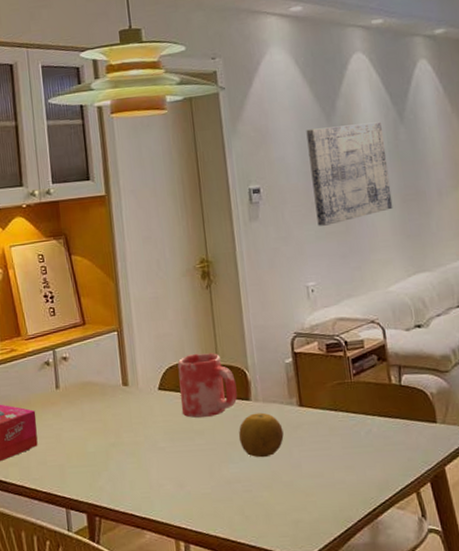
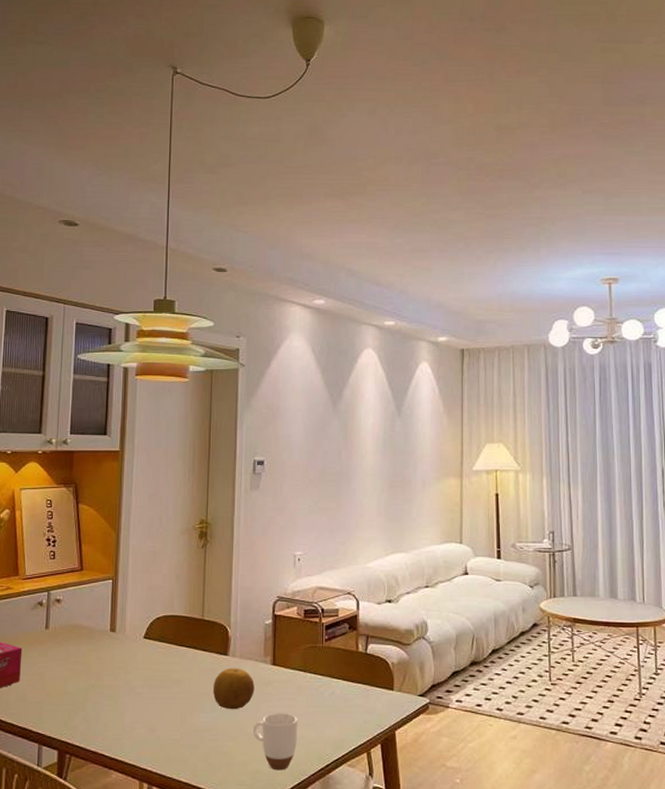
vase: present [177,353,238,418] -> none [163,607,217,667]
mug: none [287,456,338,519] -> present [252,713,298,771]
wall art: present [306,121,393,226] -> none [312,412,382,501]

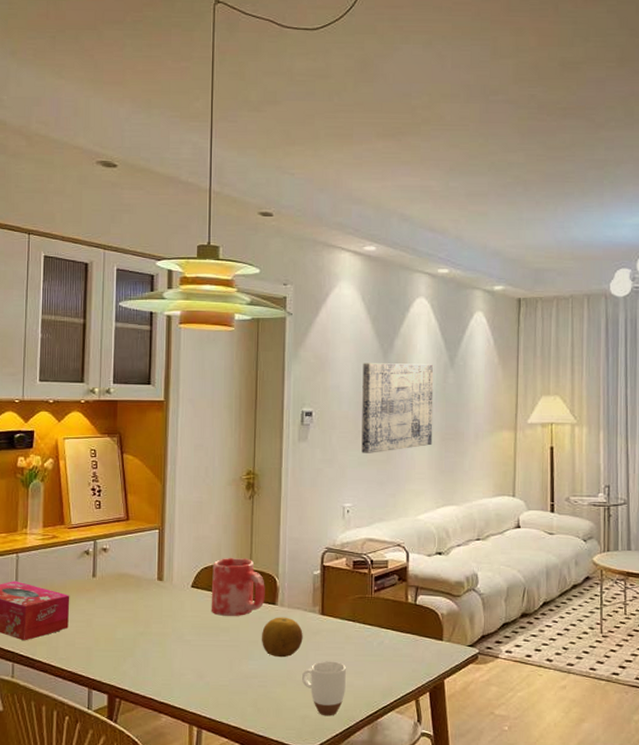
vase: none [163,607,217,667] -> present [211,557,265,616]
wall art: none [312,412,382,501] -> present [361,363,434,453]

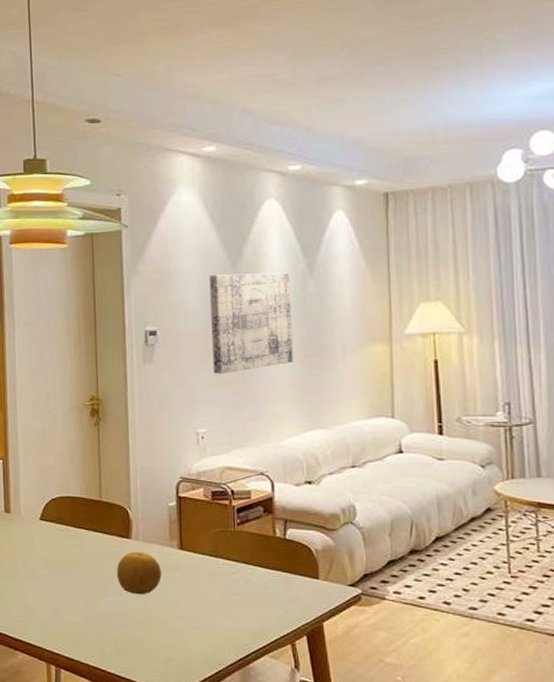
vase: present [211,557,265,616] -> none [60,488,118,550]
mug: present [301,661,347,716] -> none [162,599,212,659]

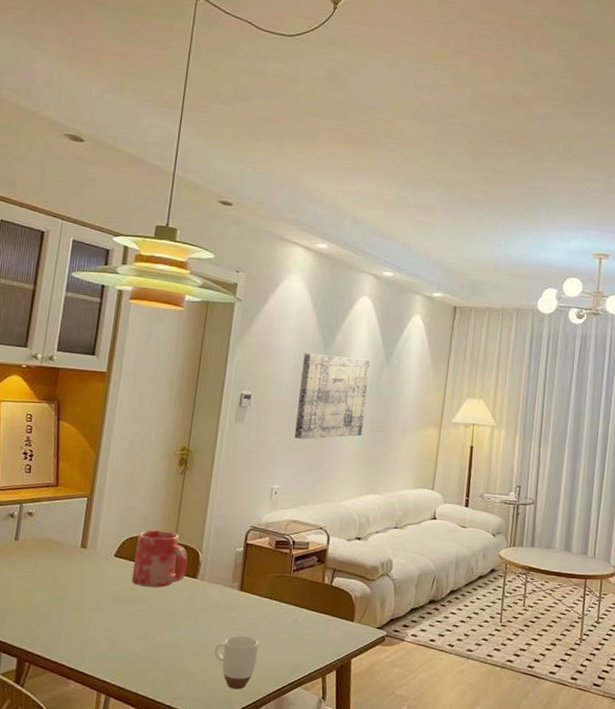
vase: none [60,488,118,550] -> present [131,529,188,588]
fruit: present [116,551,162,595] -> none [178,590,221,630]
mug: none [162,599,212,659] -> present [214,635,260,690]

